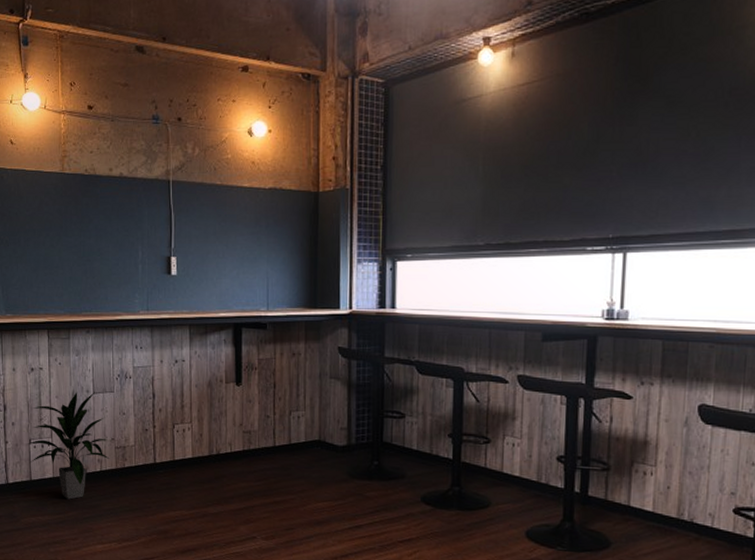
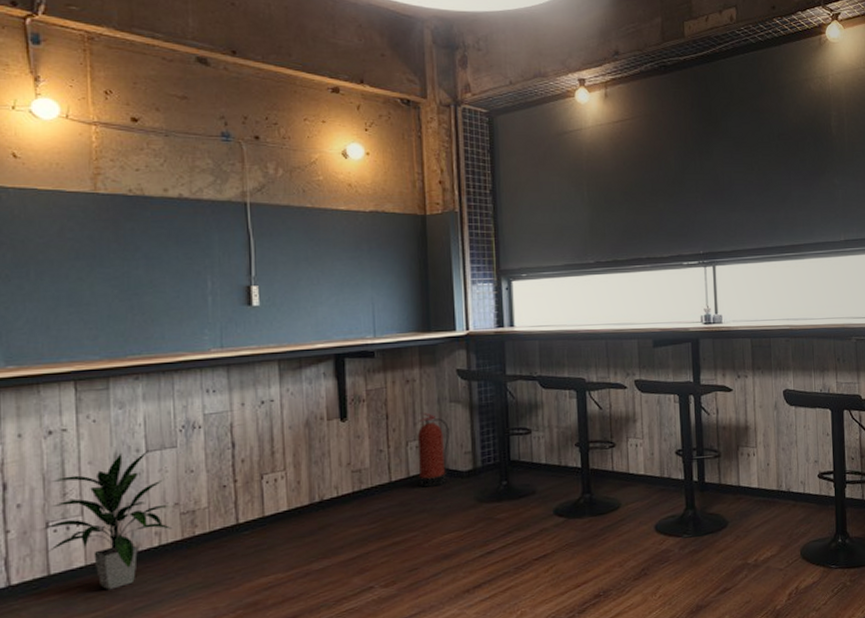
fire extinguisher: none [298,384,328,456] -> present [417,411,449,488]

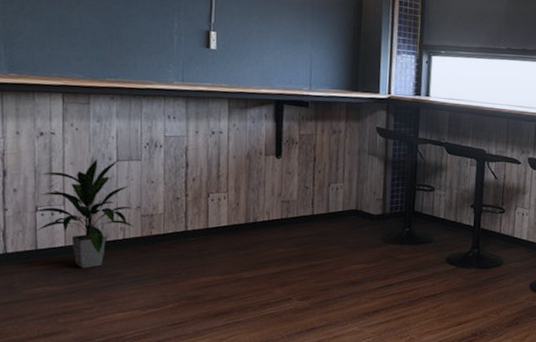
fire extinguisher: present [417,411,449,488] -> none [336,159,366,224]

